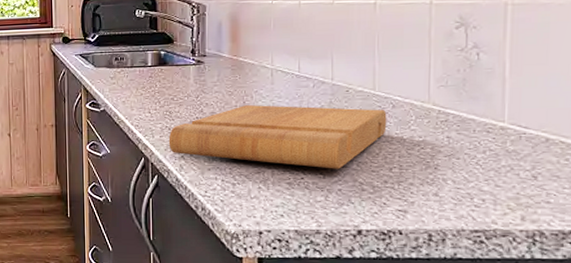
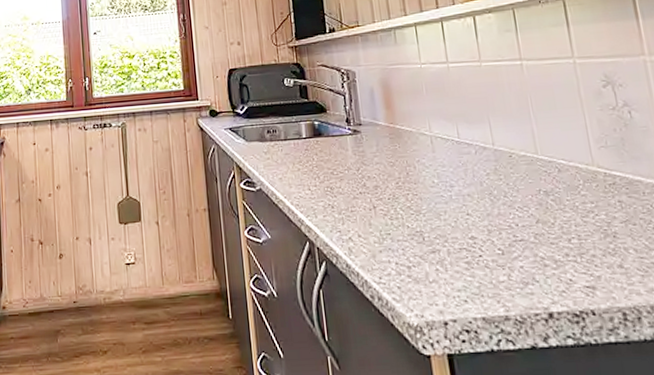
cutting board: present [168,105,387,169] -> none [332,174,557,244]

